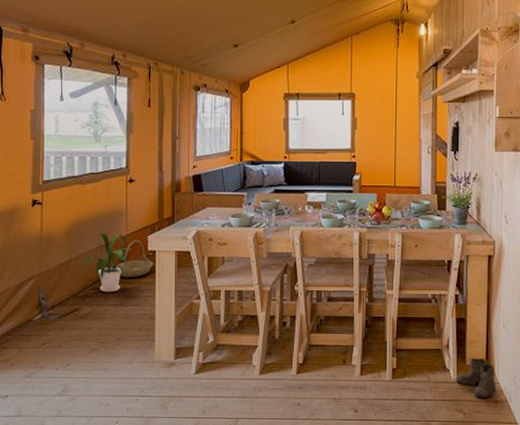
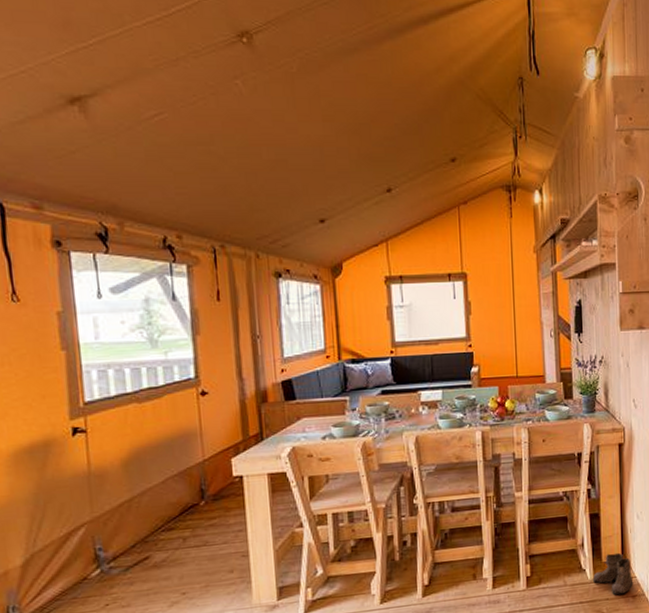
house plant: present [78,233,132,293] -> none [143,460,213,533]
basket: present [116,240,154,277] -> none [194,464,242,512]

